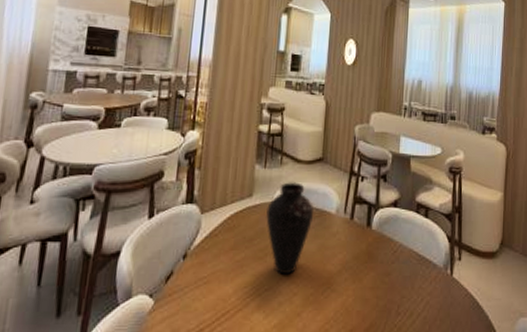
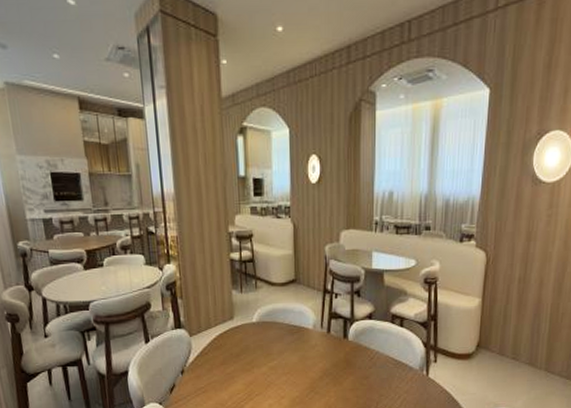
vase: present [266,182,313,275] -> none [248,303,292,383]

